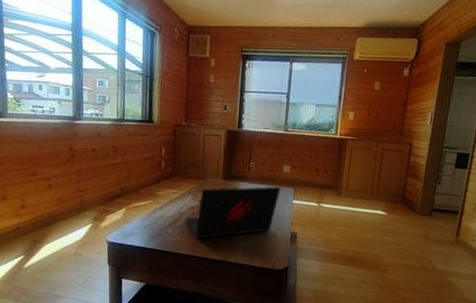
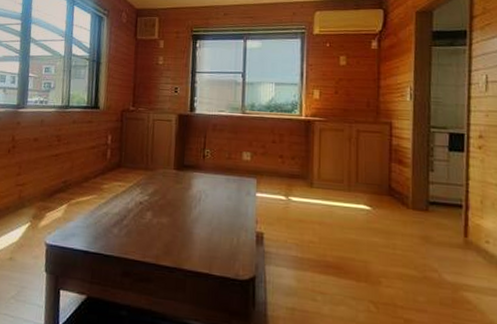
laptop: present [185,186,281,239] -> none [133,176,242,241]

